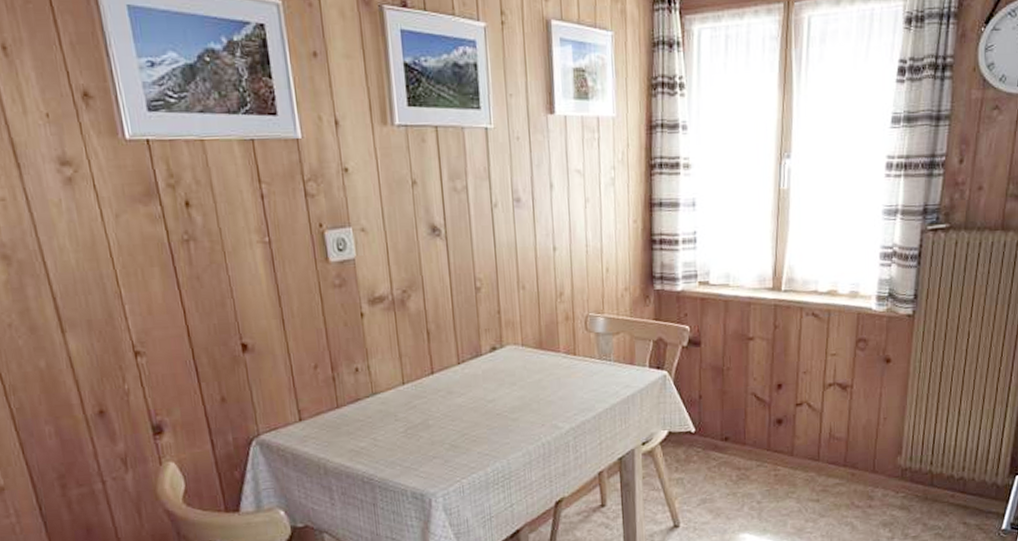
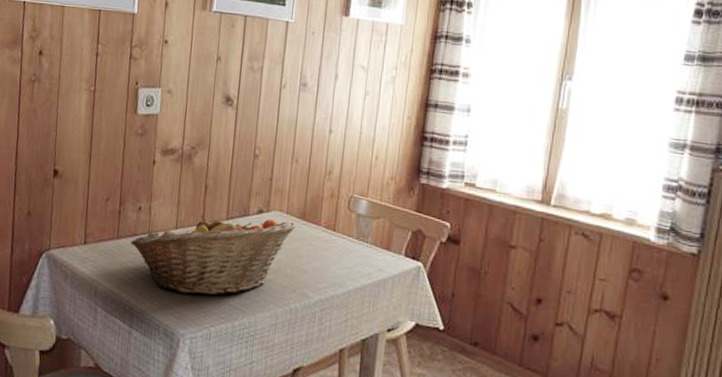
fruit basket: none [354,354,534,451] -> present [131,216,296,296]

